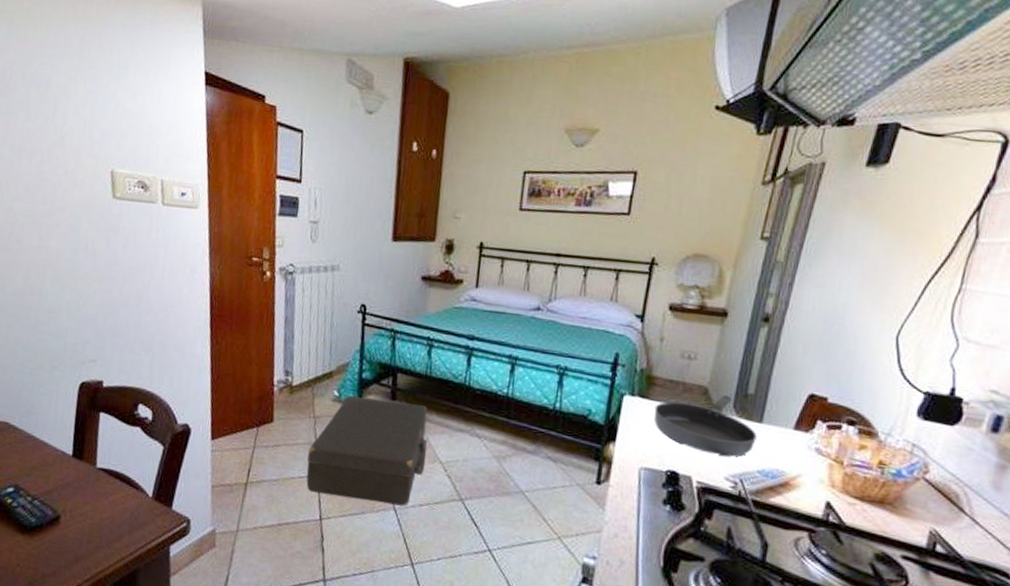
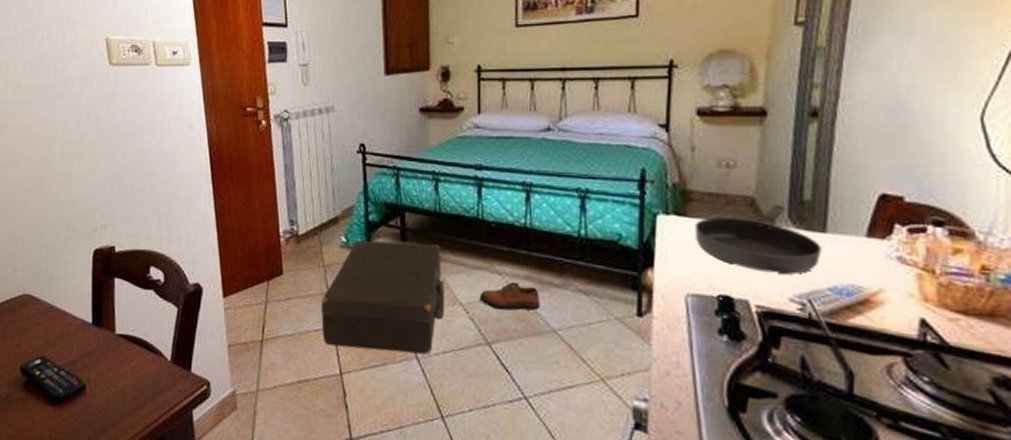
shoe: none [458,445,513,472] -> present [479,282,541,311]

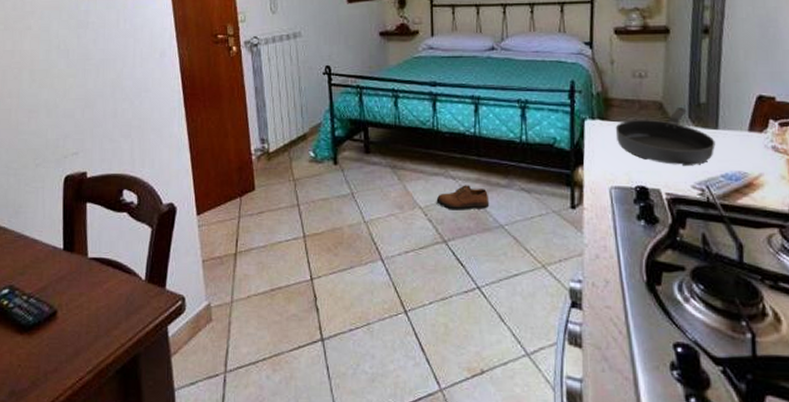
suitcase: present [321,241,445,355] -> none [292,155,406,256]

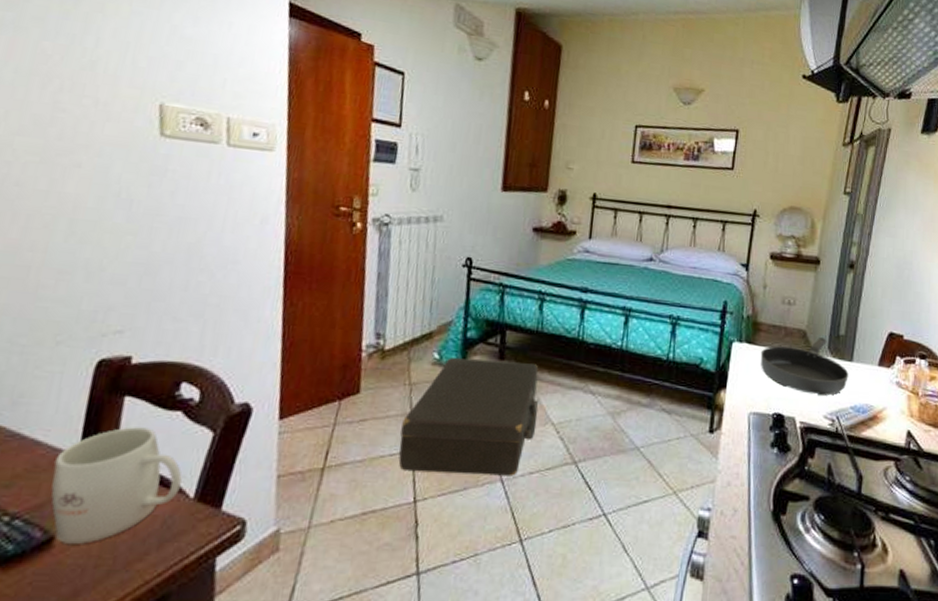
mug: none [49,226,135,316] -> present [50,427,182,544]
suitcase: none [292,155,406,256] -> present [398,358,539,476]
shoe: present [436,185,490,210] -> none [571,401,628,429]

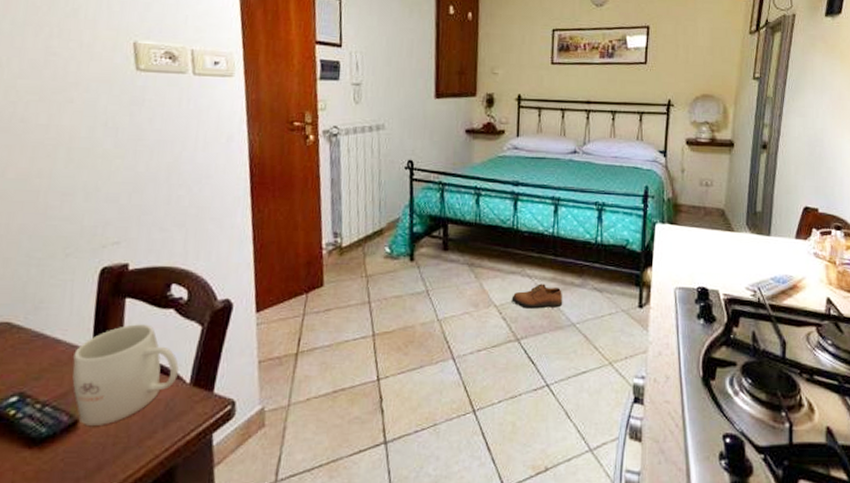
suitcase: present [398,358,539,476] -> none [361,251,482,354]
shoe: none [571,401,628,429] -> present [511,283,563,309]
frying pan: present [760,337,849,395] -> none [682,215,767,268]

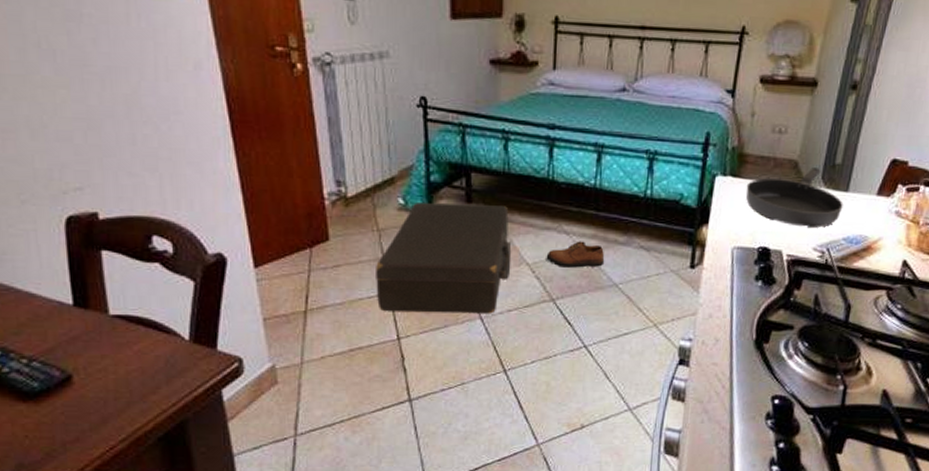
mug: present [72,324,179,425] -> none [53,278,174,381]
suitcase: none [361,251,482,354] -> present [376,203,512,314]
frying pan: none [682,215,767,268] -> present [745,167,843,227]

